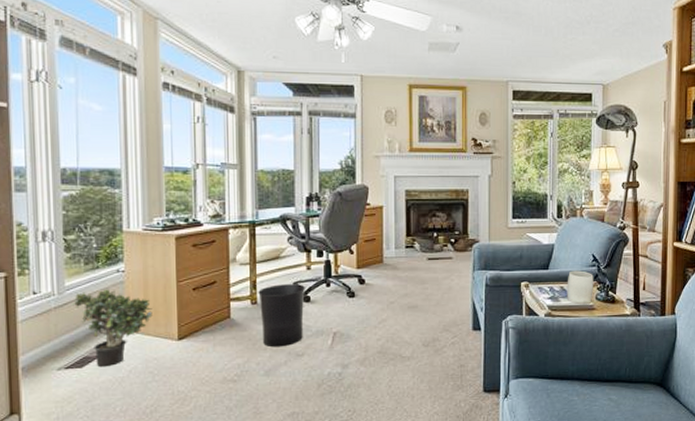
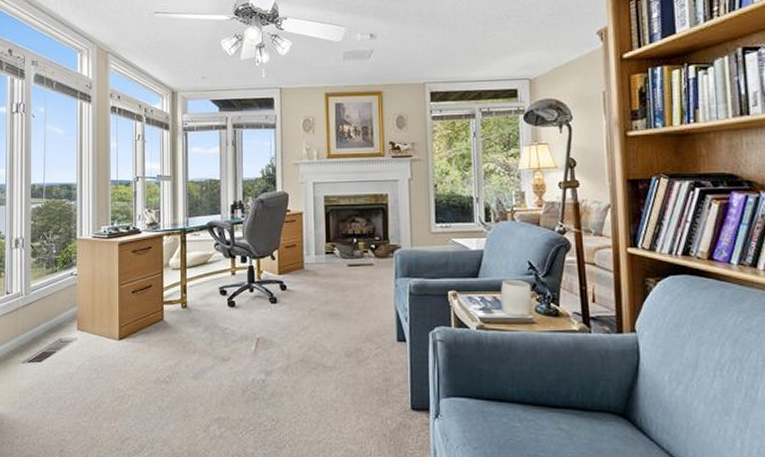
potted plant: present [70,289,153,366] -> none [34,290,98,361]
waste bin: present [258,284,306,346] -> none [188,289,231,350]

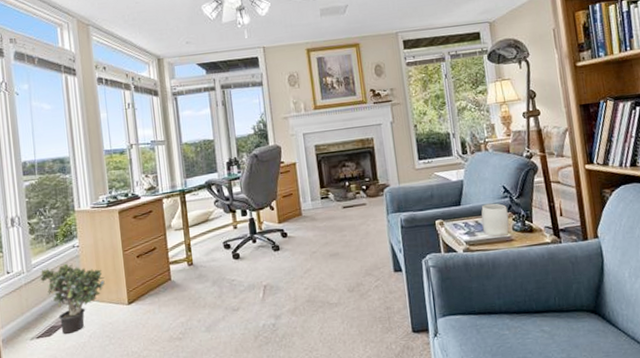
potted plant: none [34,290,98,361] -> present [37,263,105,334]

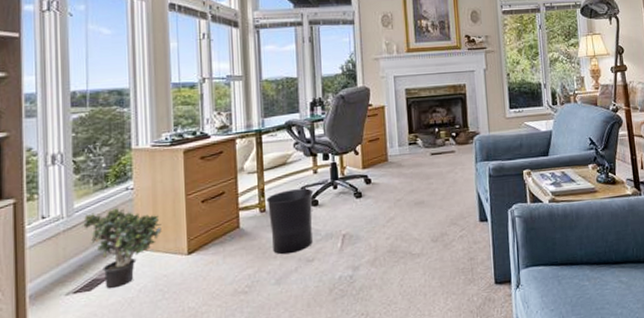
waste bin: none [193,243,237,304] -> present [266,188,314,254]
mug: present [481,203,510,238] -> none [567,154,594,189]

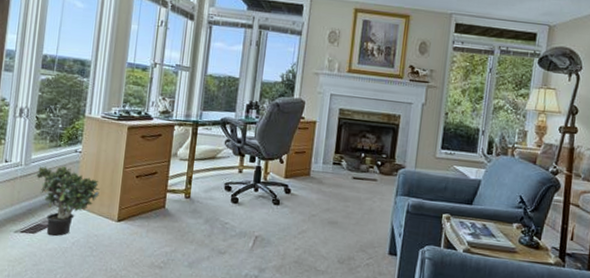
waste bin: present [266,188,314,254] -> none [191,182,236,242]

